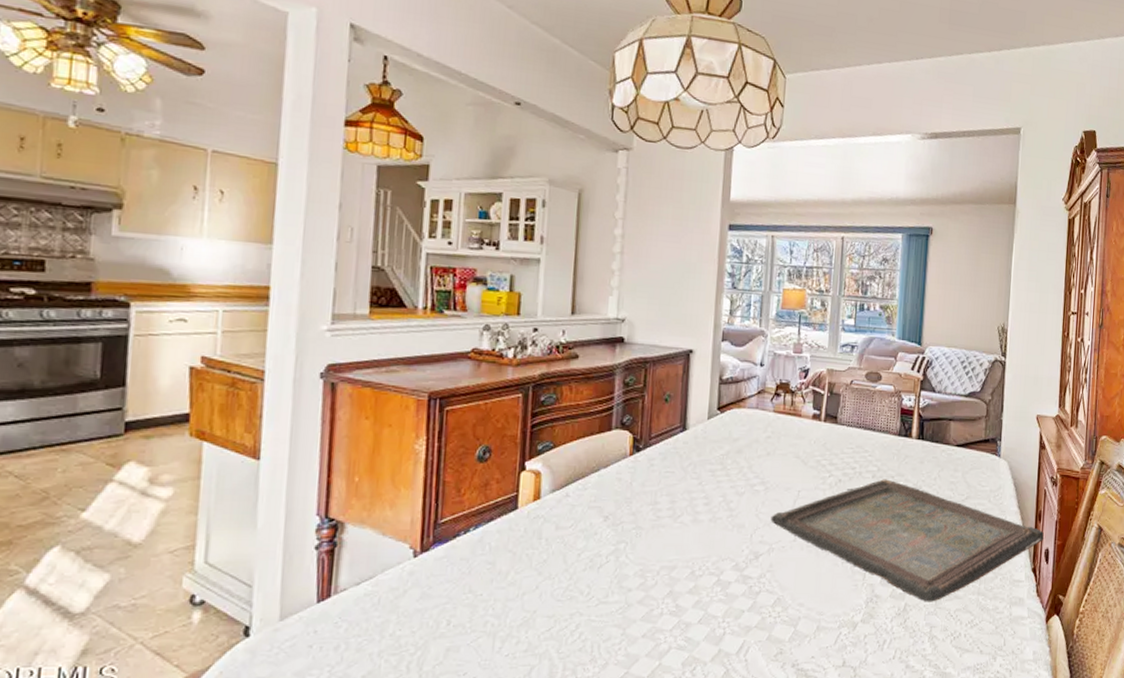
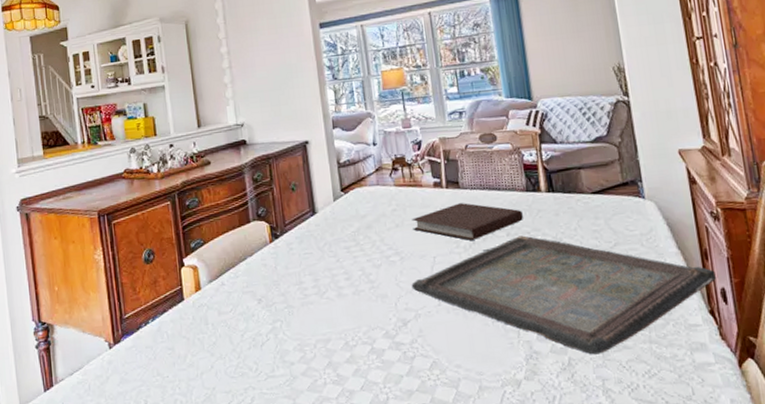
notebook: none [783,439,891,478] -> present [411,203,523,240]

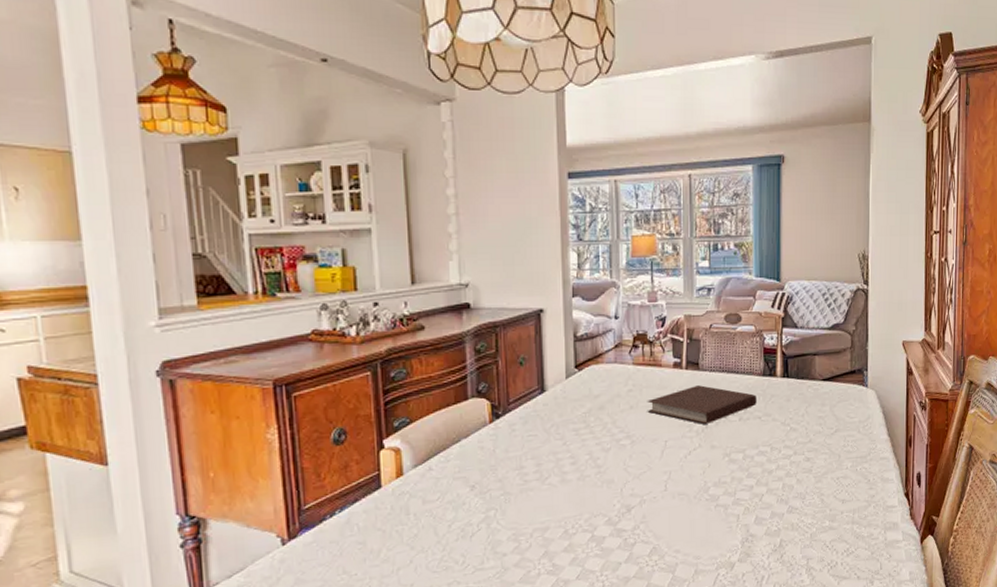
serving tray: present [411,235,717,355] -> none [639,420,916,536]

